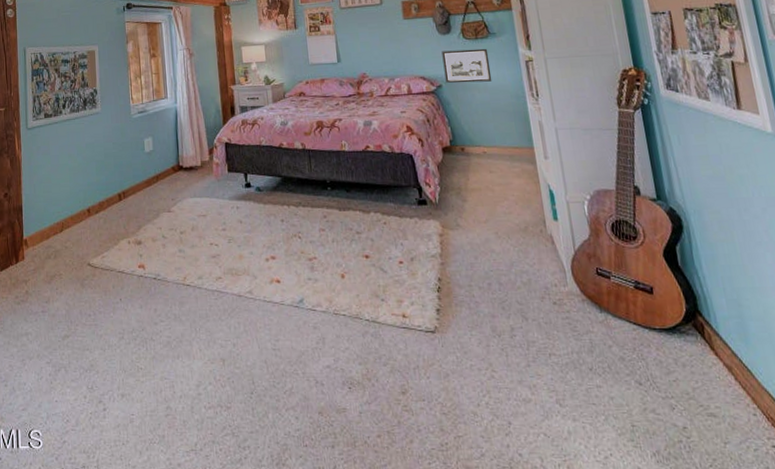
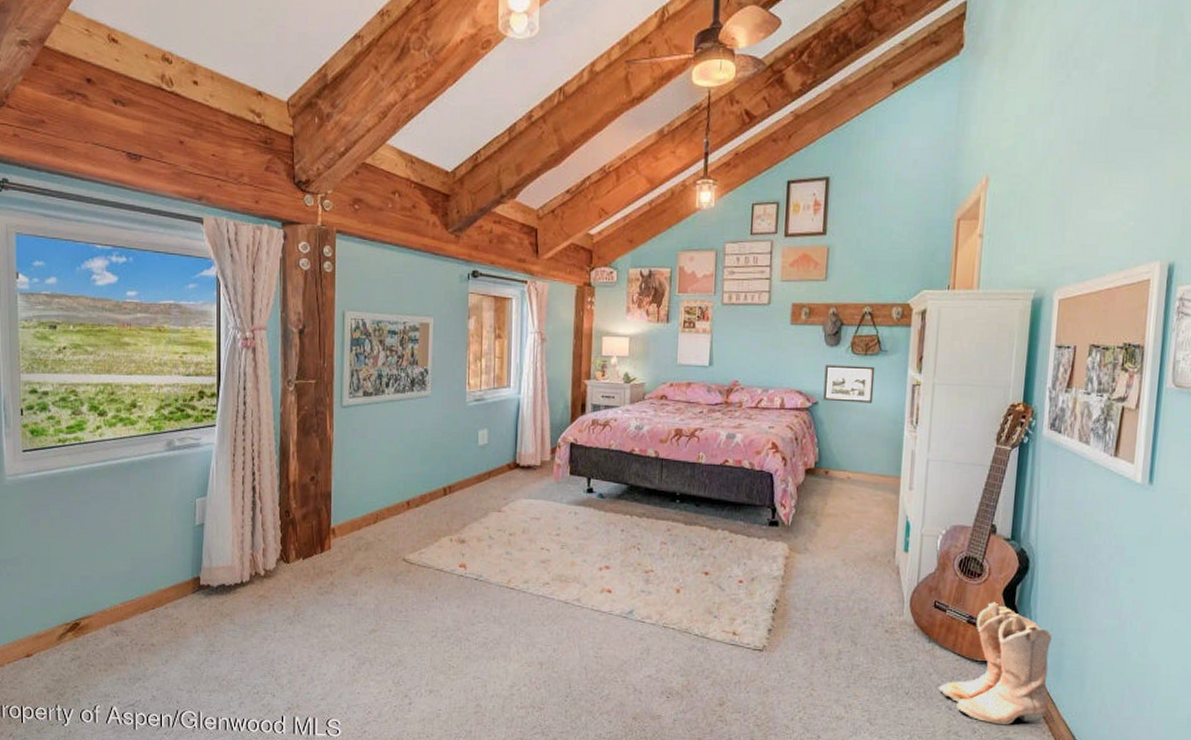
boots: none [621,265,745,398] -> present [938,602,1053,724]

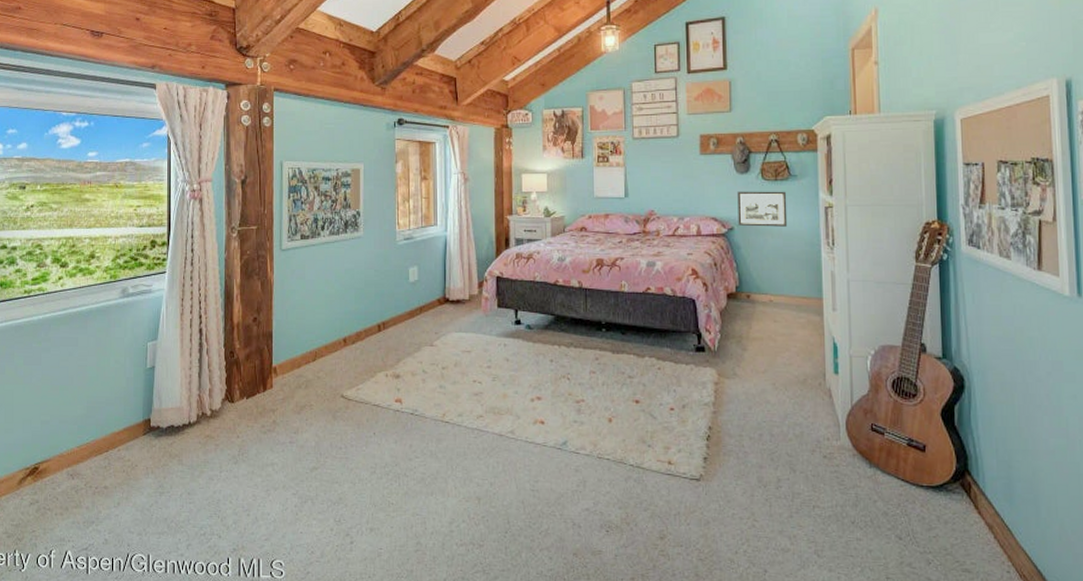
boots: present [938,602,1053,724] -> none [884,423,1004,554]

